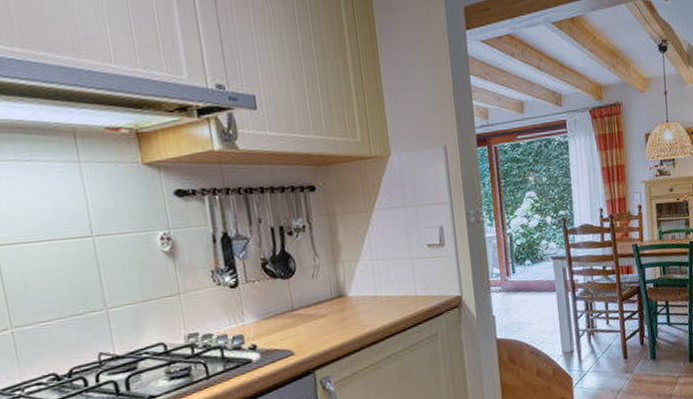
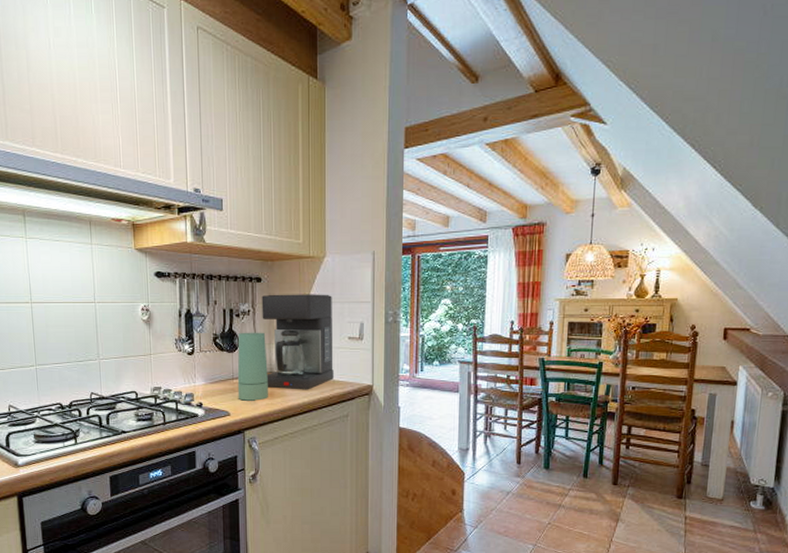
canister: none [294,250,340,335] -> present [237,332,268,401]
coffee maker: none [318,198,416,316] -> present [261,294,334,390]

